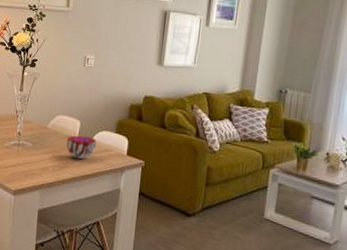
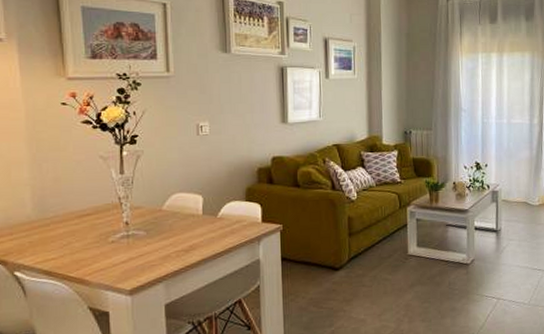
decorative bowl: present [66,135,97,159] -> none [189,211,226,237]

